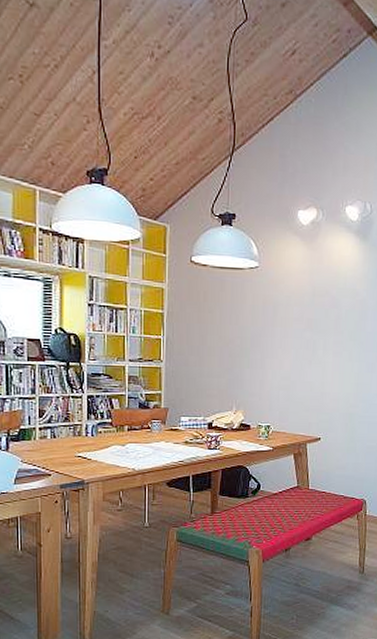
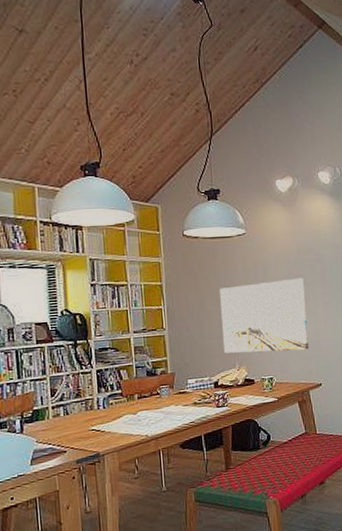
wall art: none [221,322,315,401] -> present [220,277,309,354]

